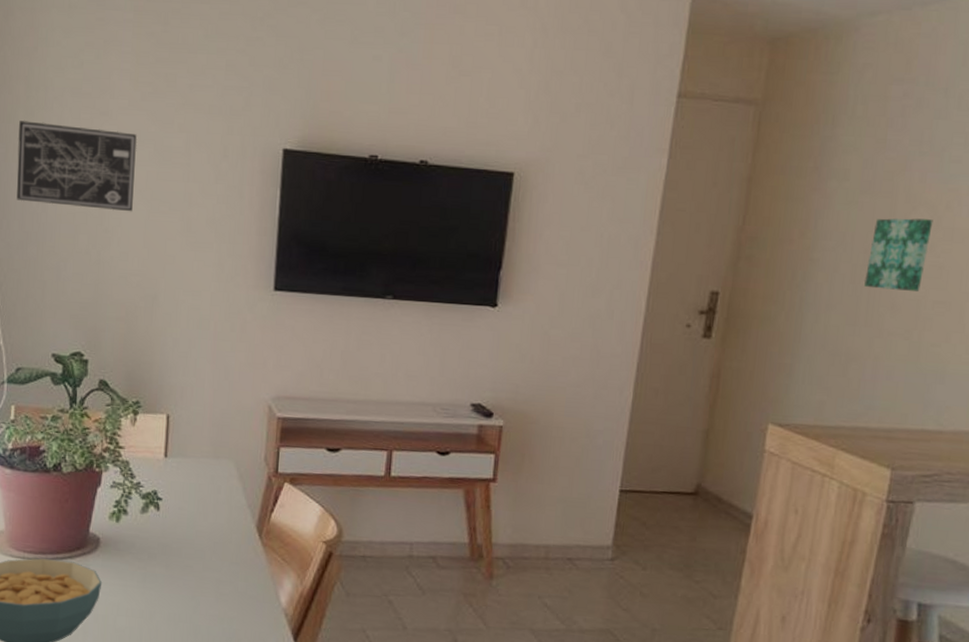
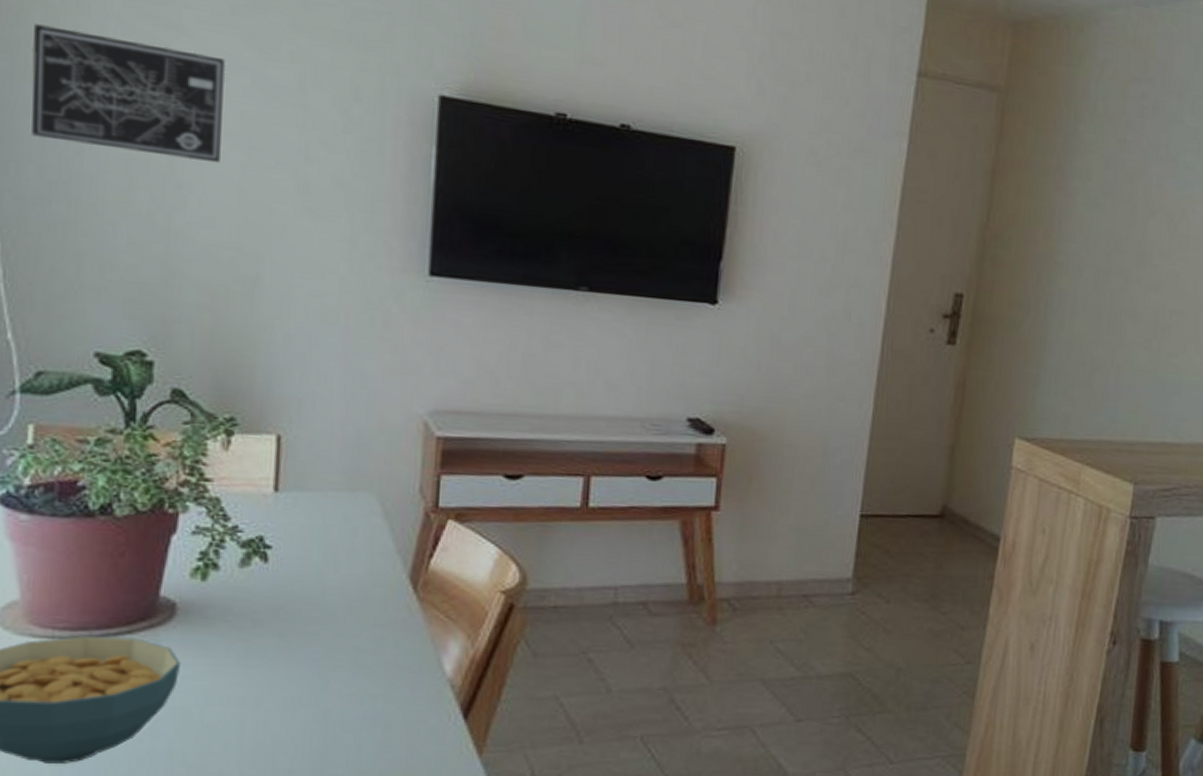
wall art: present [864,218,933,293] -> none [1107,222,1170,301]

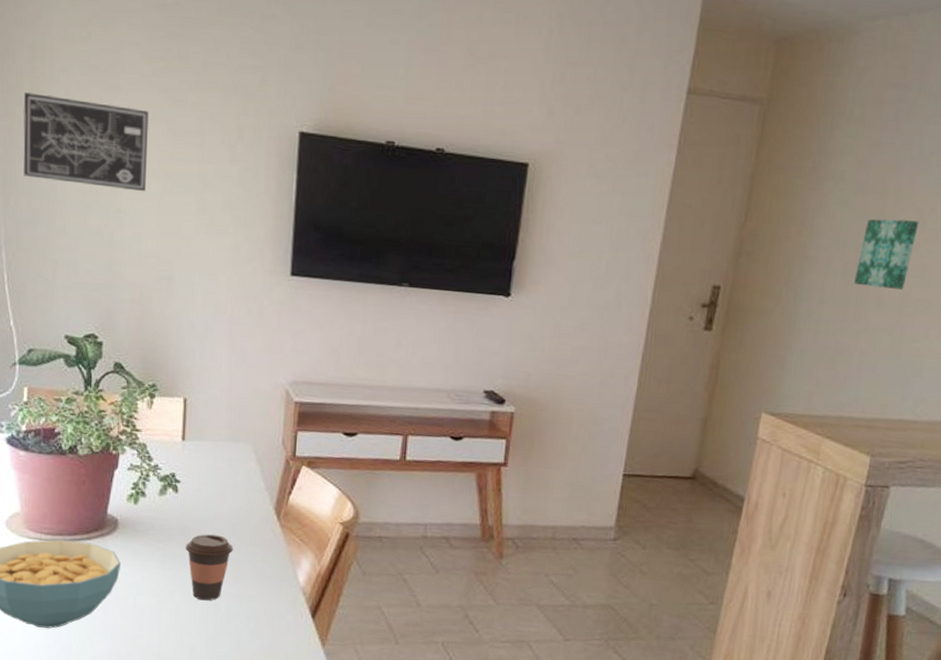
coffee cup: none [279,616,350,707] -> present [185,534,233,601]
wall art: none [1107,222,1170,301] -> present [854,219,919,291]

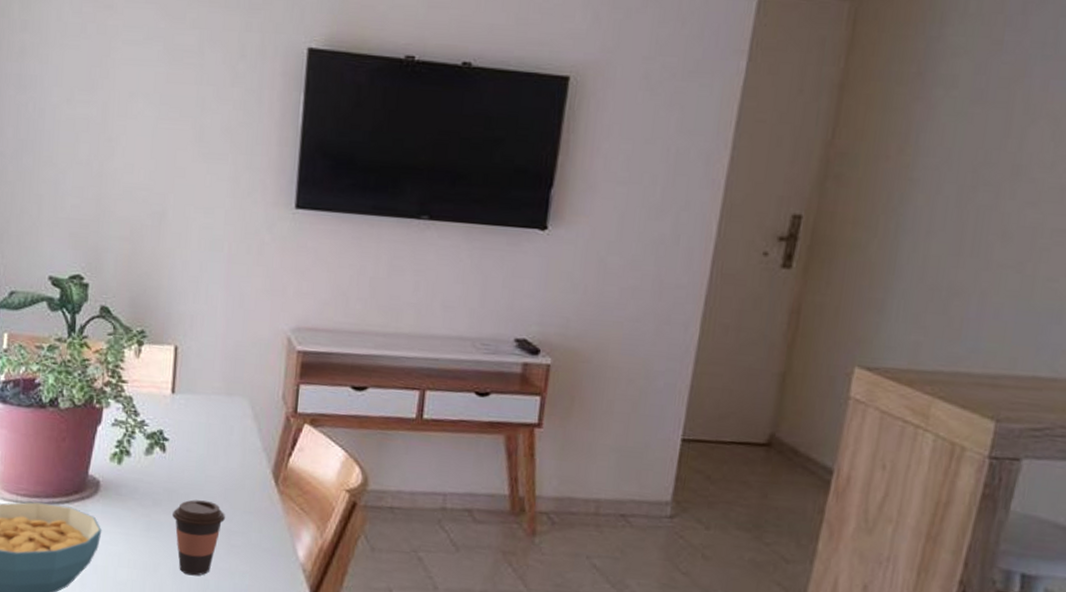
wall art: present [23,92,150,192] -> none [11,14,145,119]
wall art: present [854,219,919,291] -> none [971,132,1055,219]

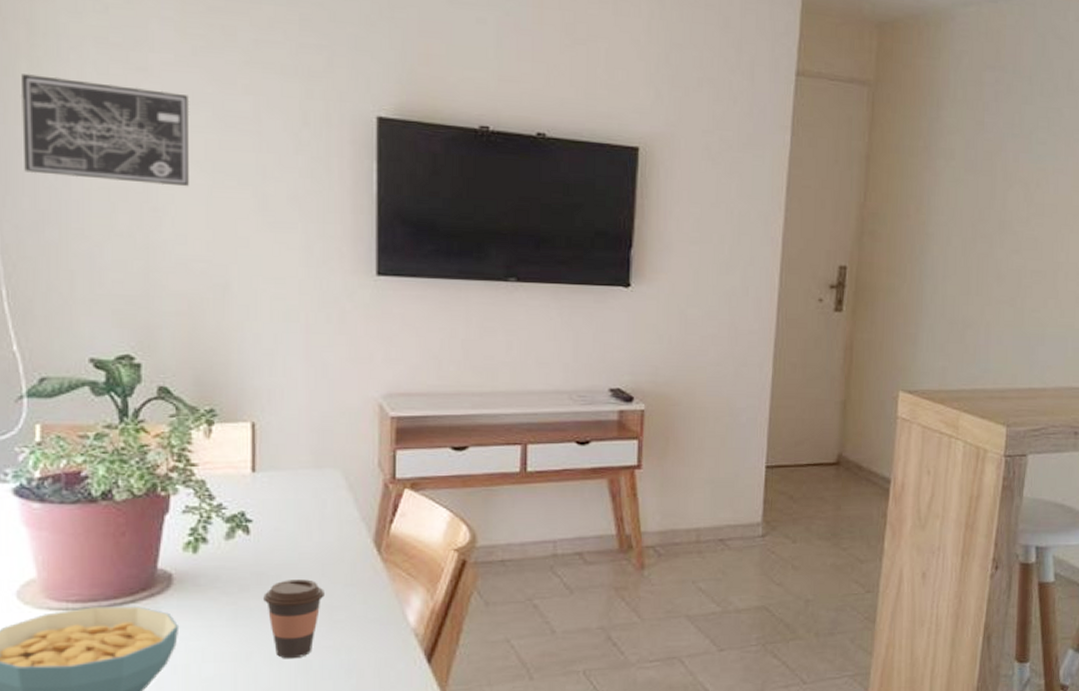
wall art: none [11,14,145,119] -> present [20,74,190,187]

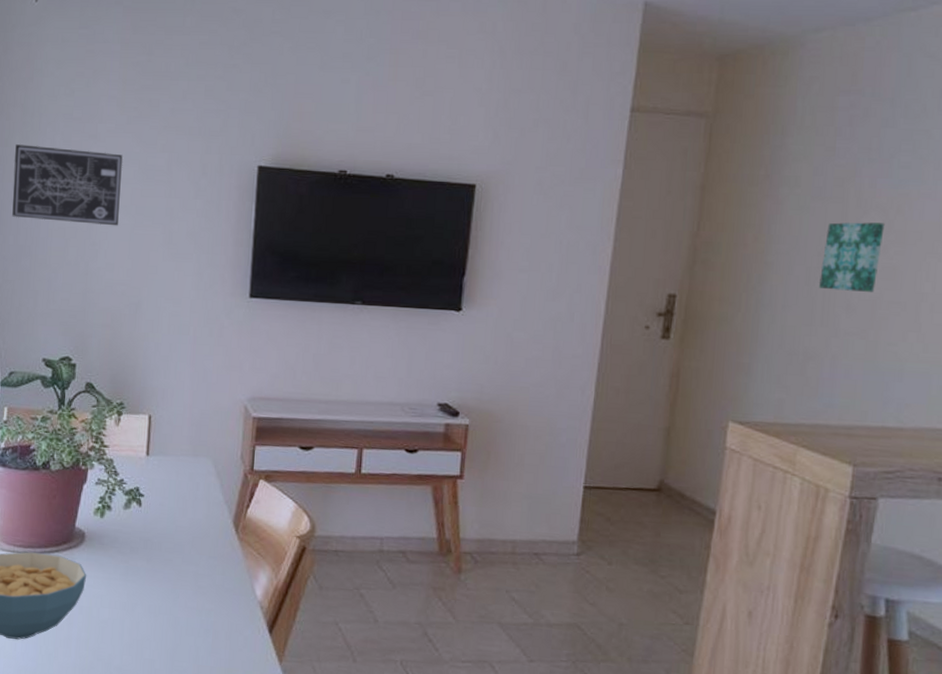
coffee cup: present [263,579,324,659] -> none [147,547,193,614]
wall art: none [974,195,1027,263] -> present [819,222,885,293]

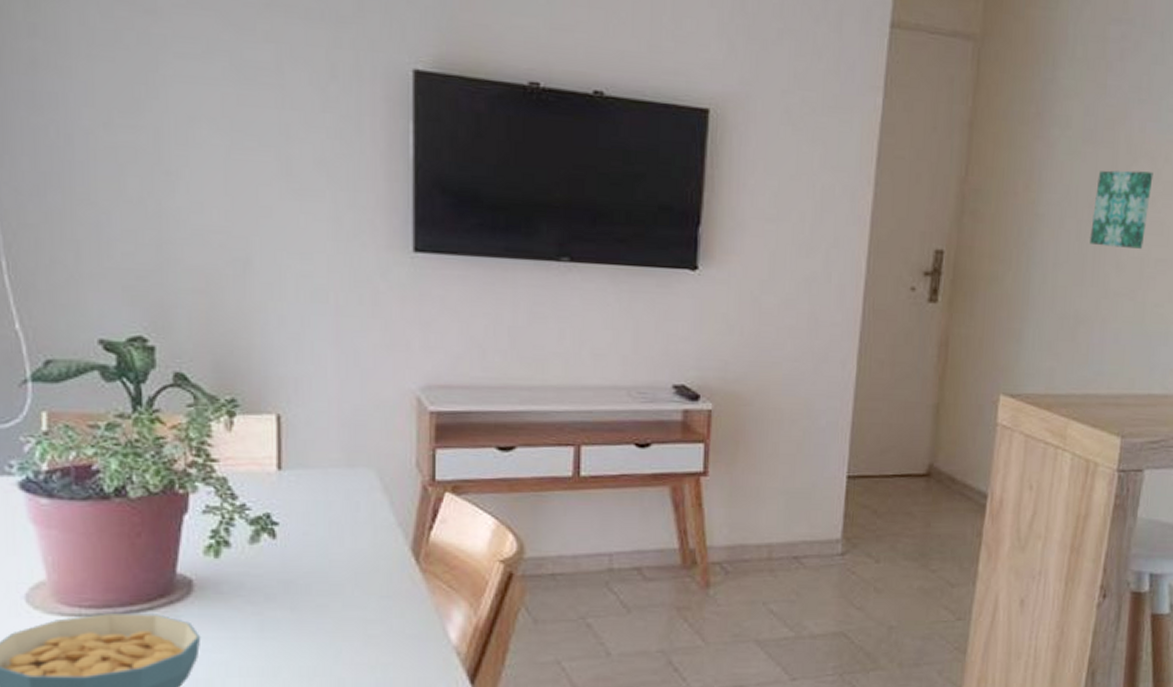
wall art: present [12,144,124,226] -> none [16,15,205,148]

